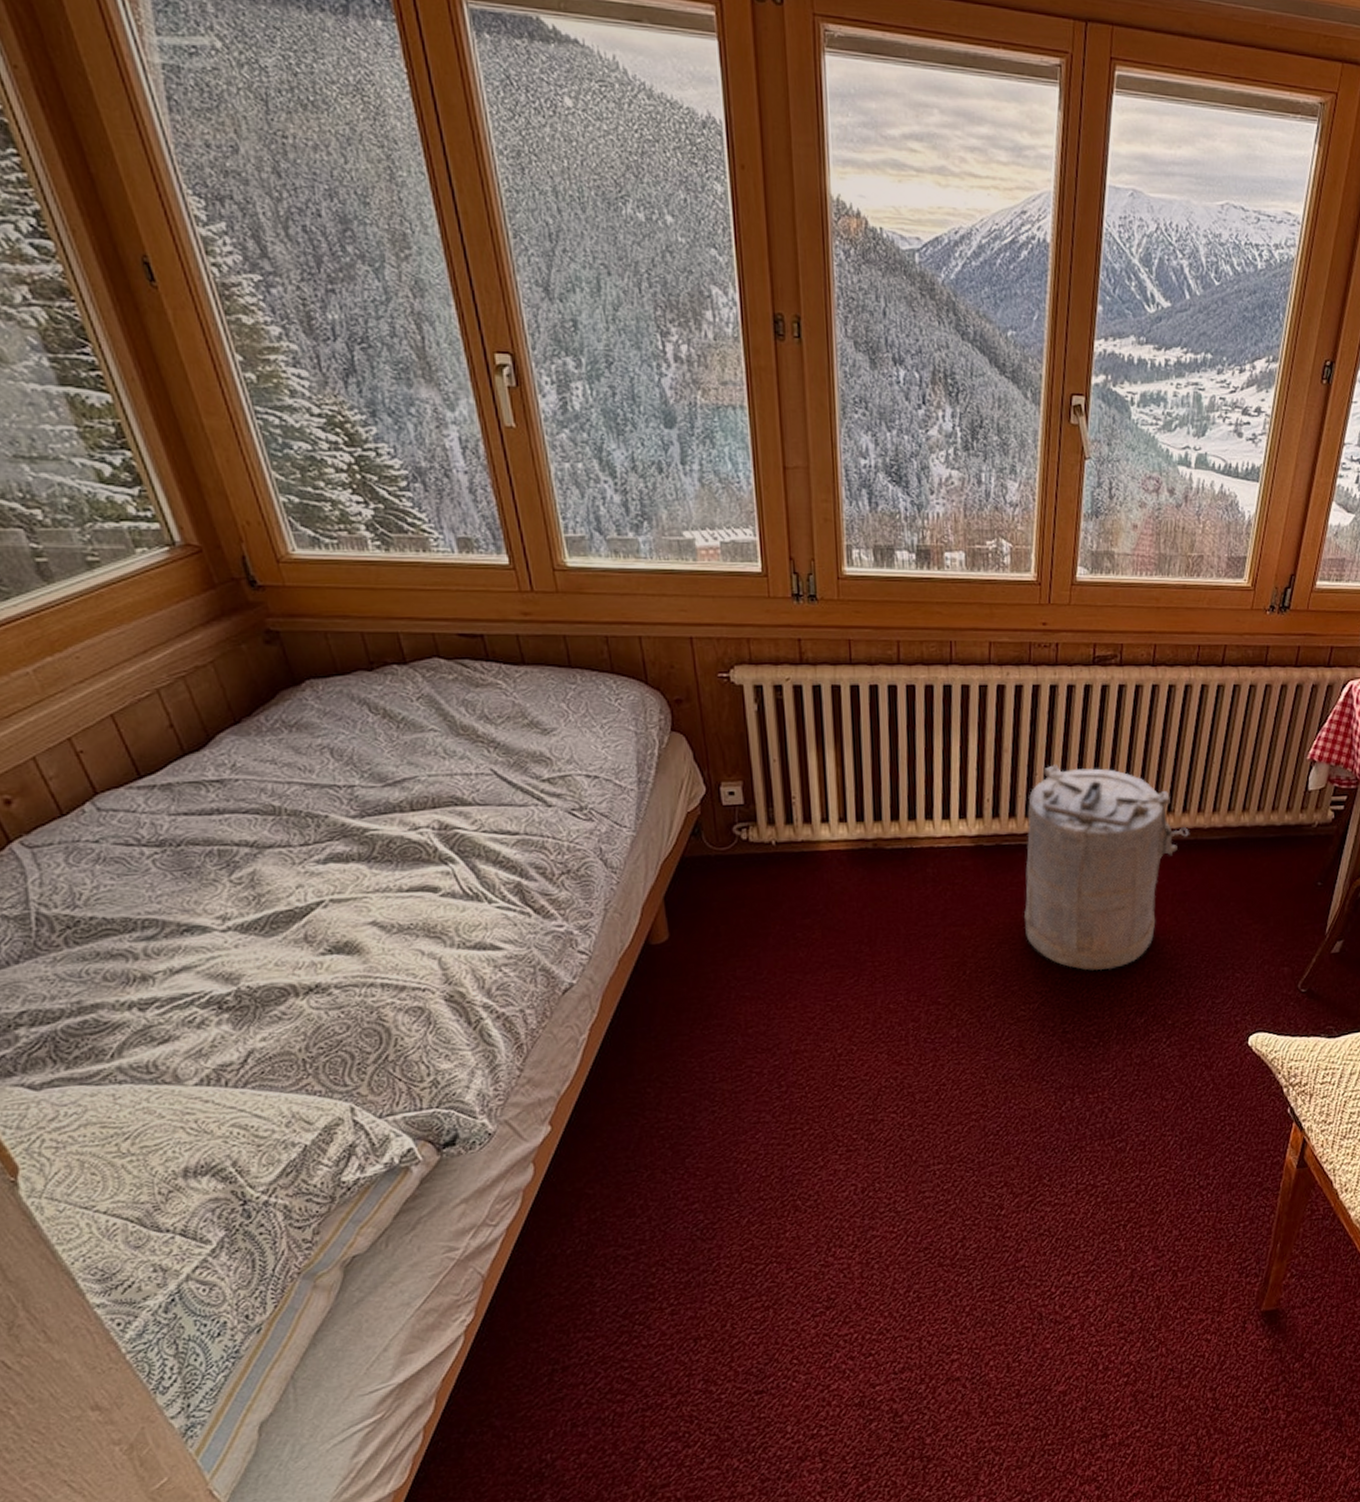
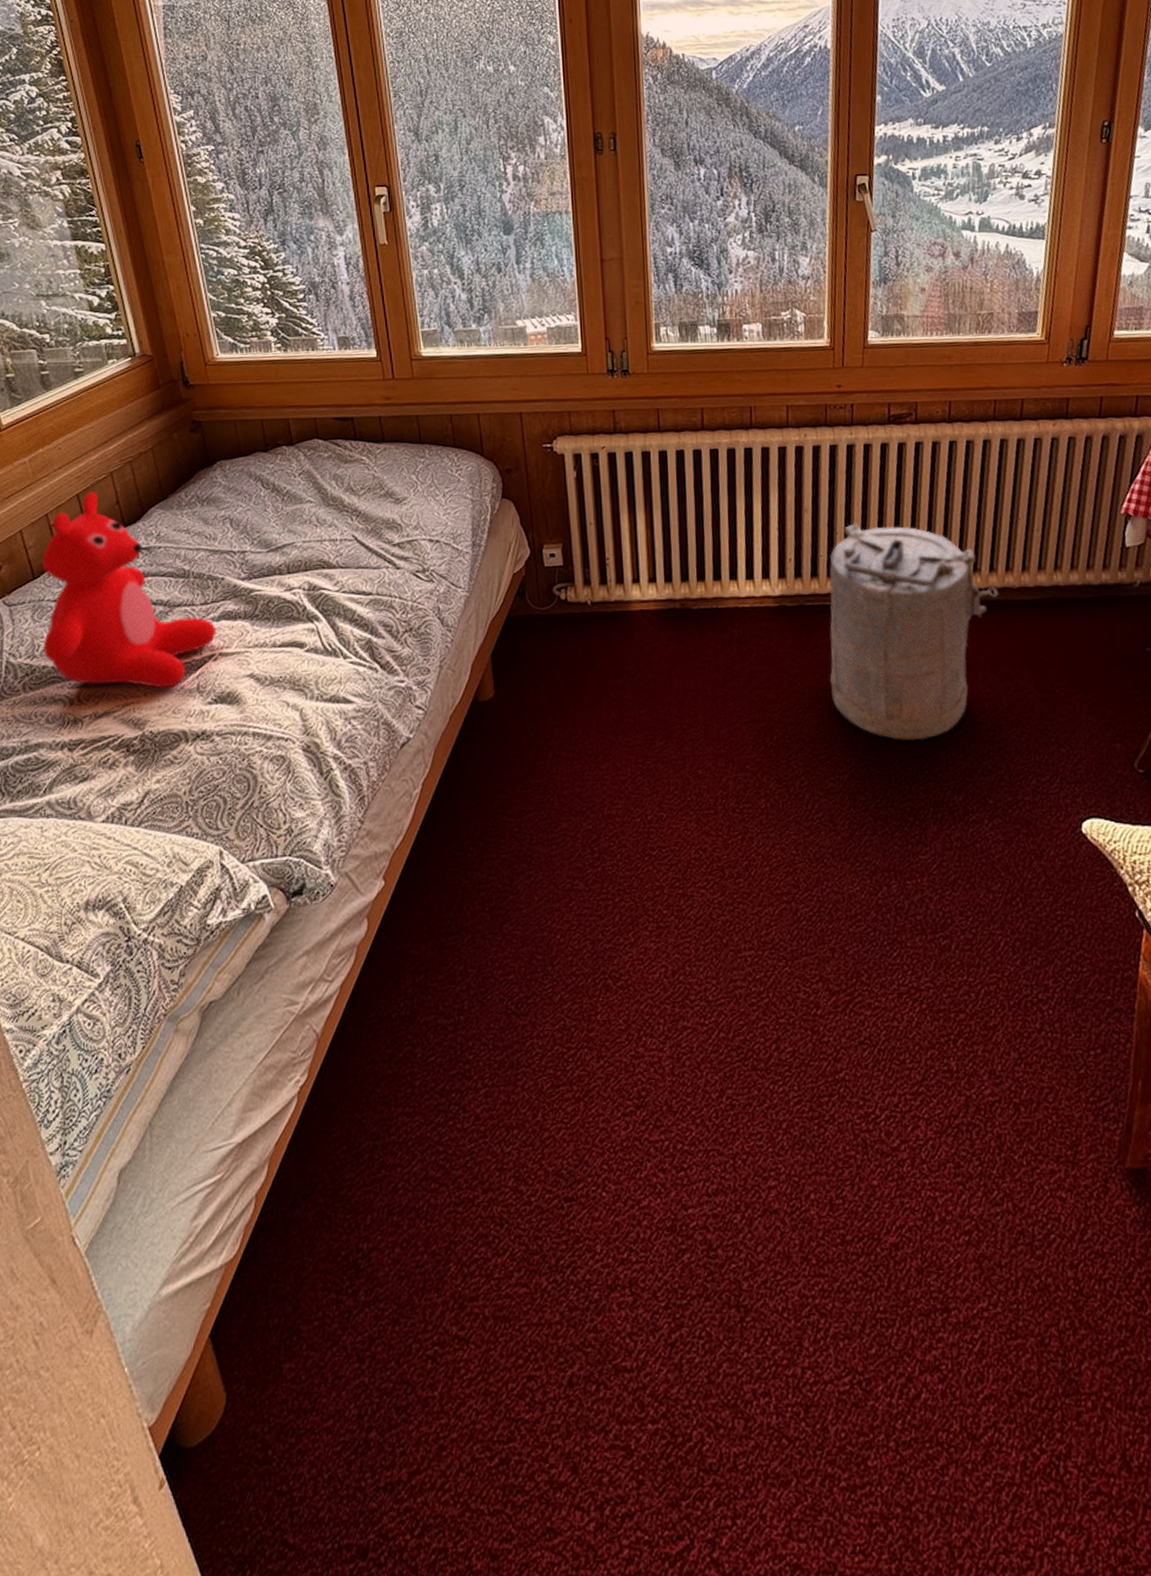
teddy bear: none [71,712,324,939] -> present [42,492,217,689]

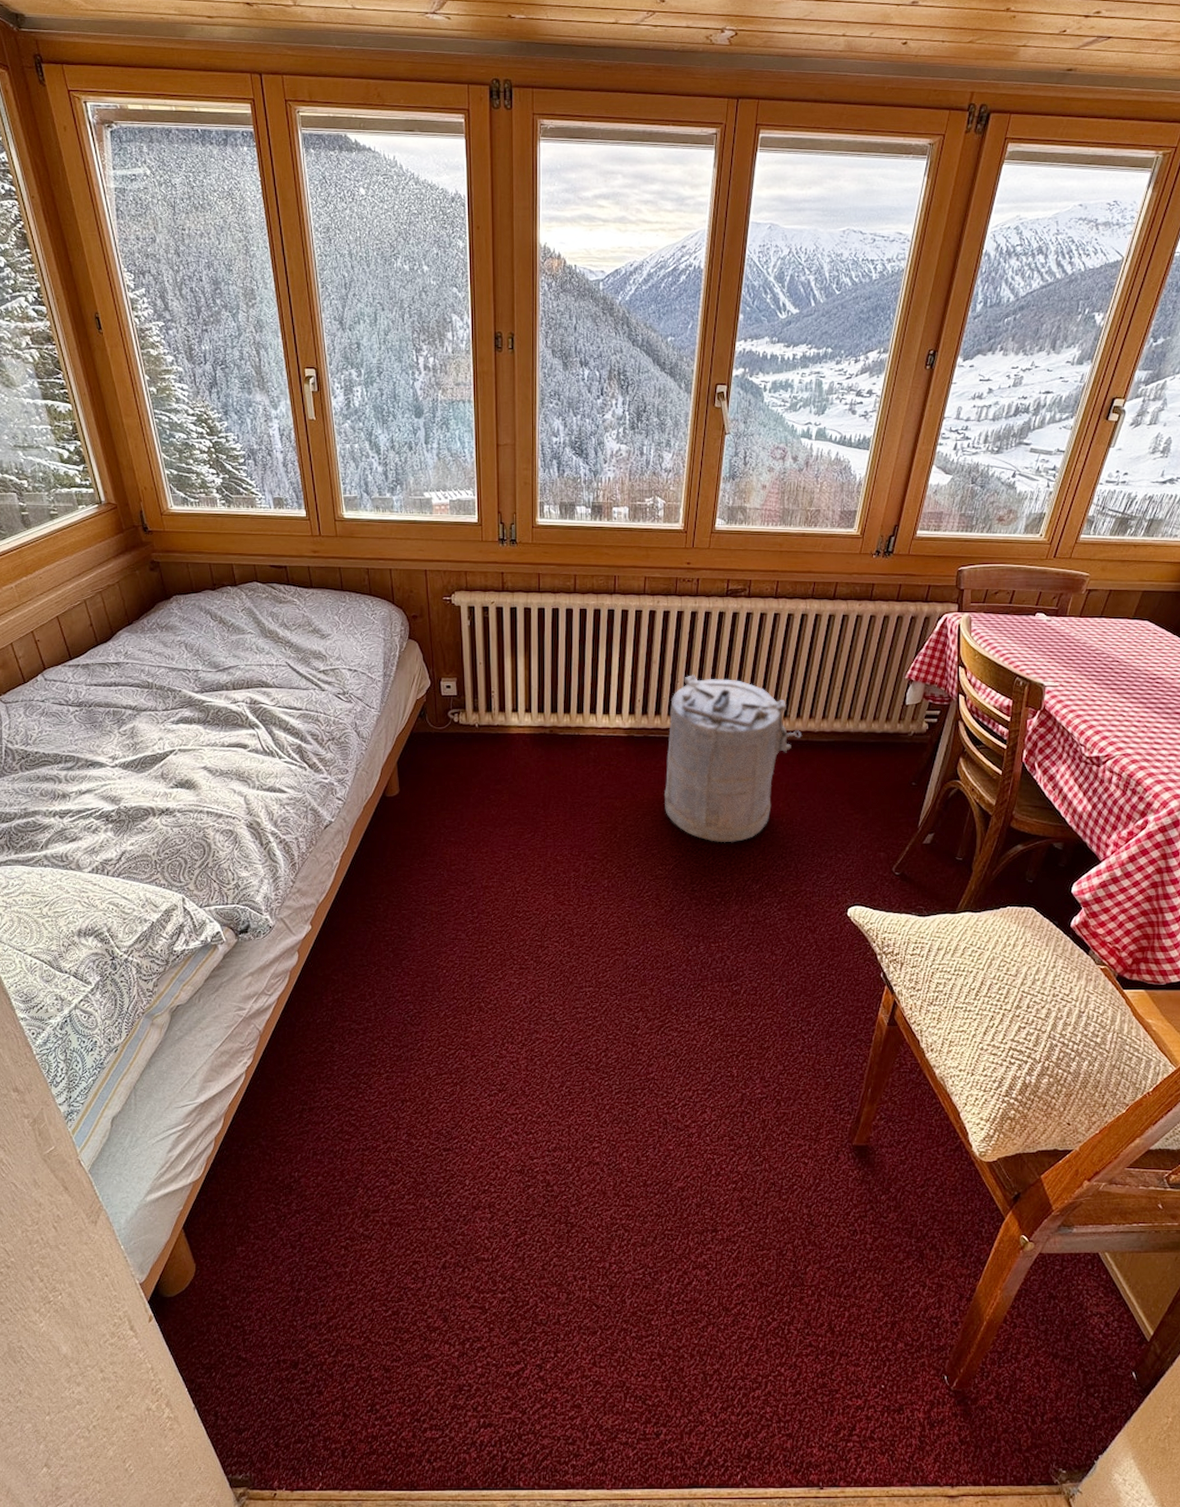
teddy bear: present [42,492,217,689] -> none [31,615,176,774]

